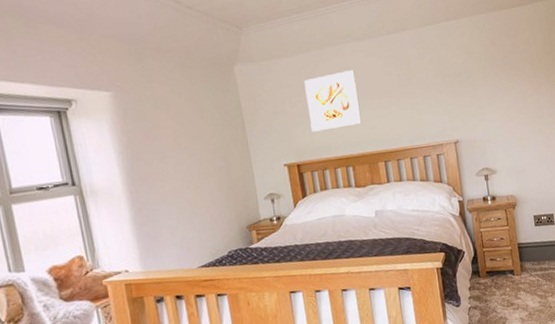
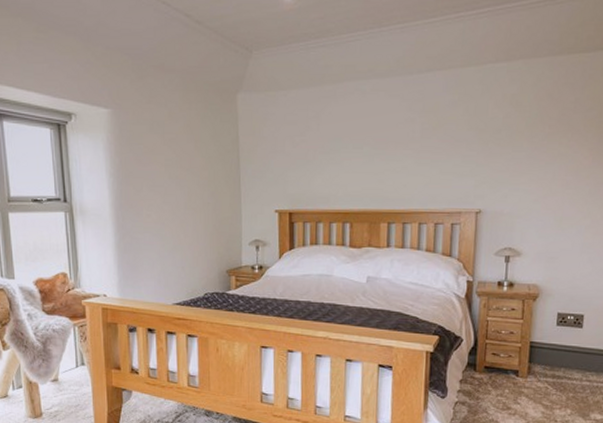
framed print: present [304,70,362,132] -> none [310,112,371,179]

